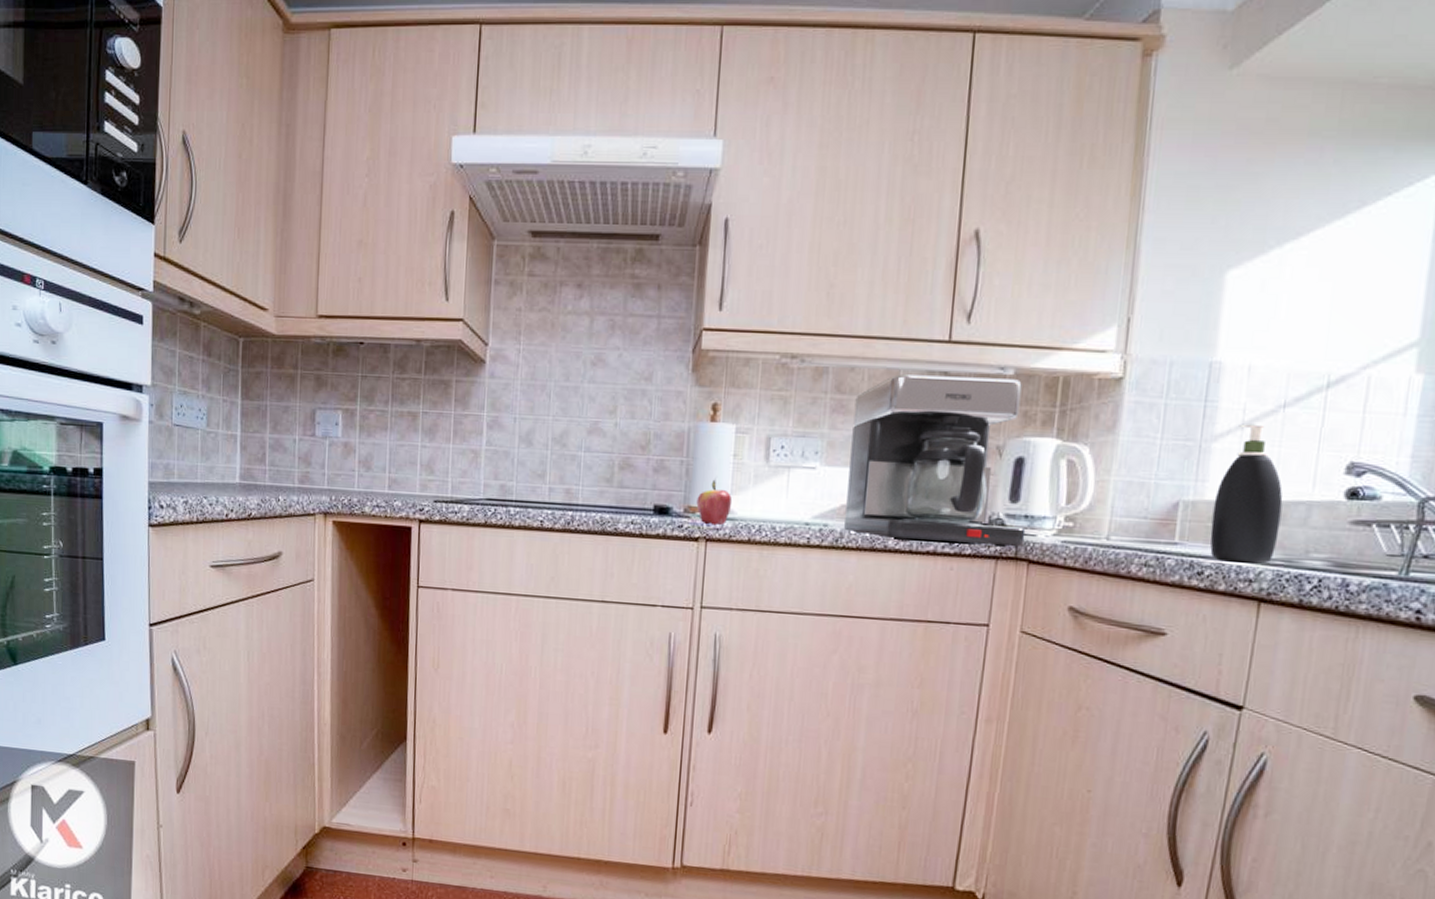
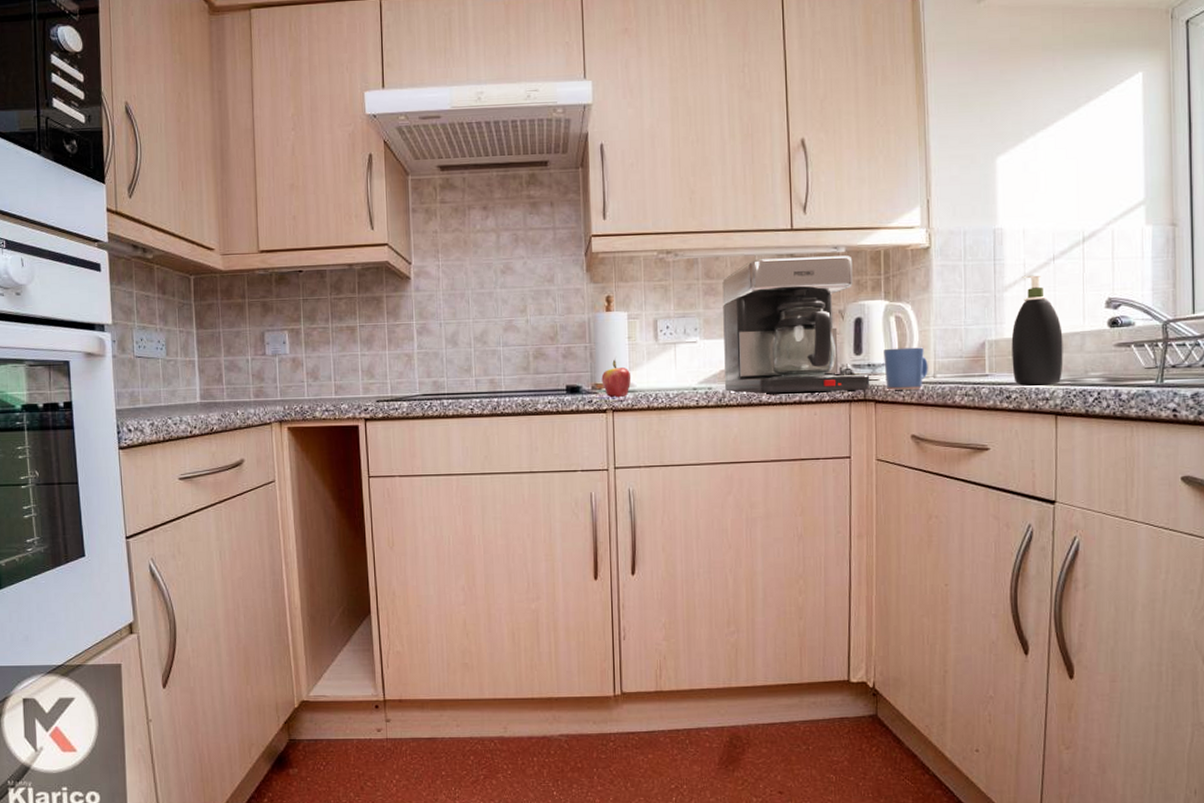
mug: none [1044,498,1102,552] -> present [883,347,928,390]

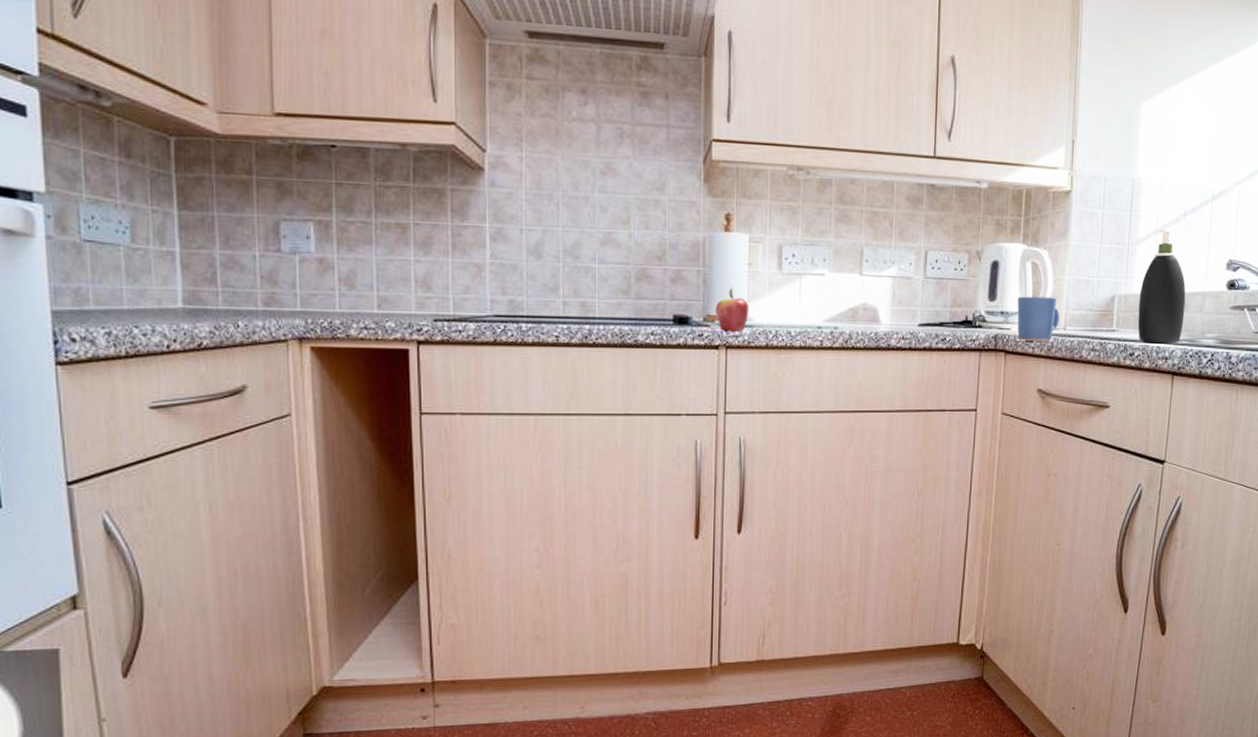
coffee maker: present [722,255,870,395] -> none [852,186,1002,341]

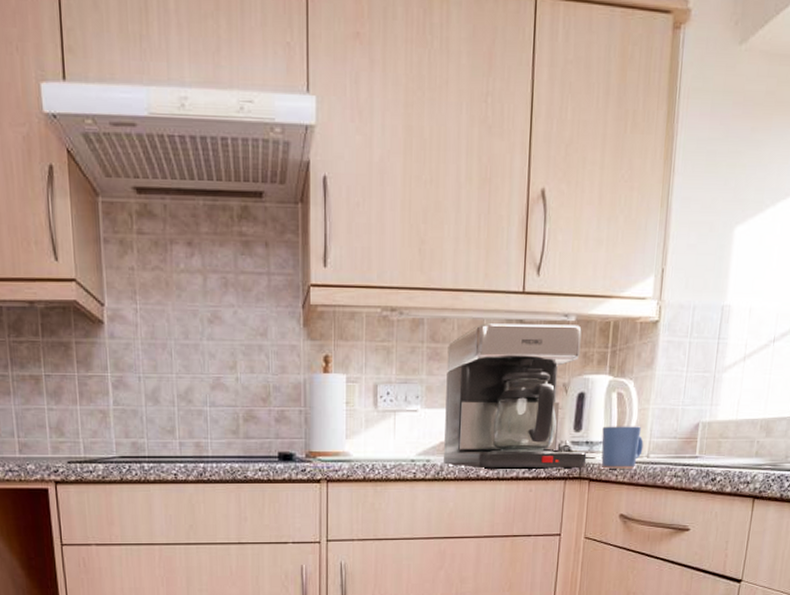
fruit: present [715,286,750,333] -> none [316,424,348,467]
coffee maker: none [852,186,1002,341] -> present [444,323,587,470]
soap dispenser: present [1137,230,1186,345] -> none [720,356,772,470]

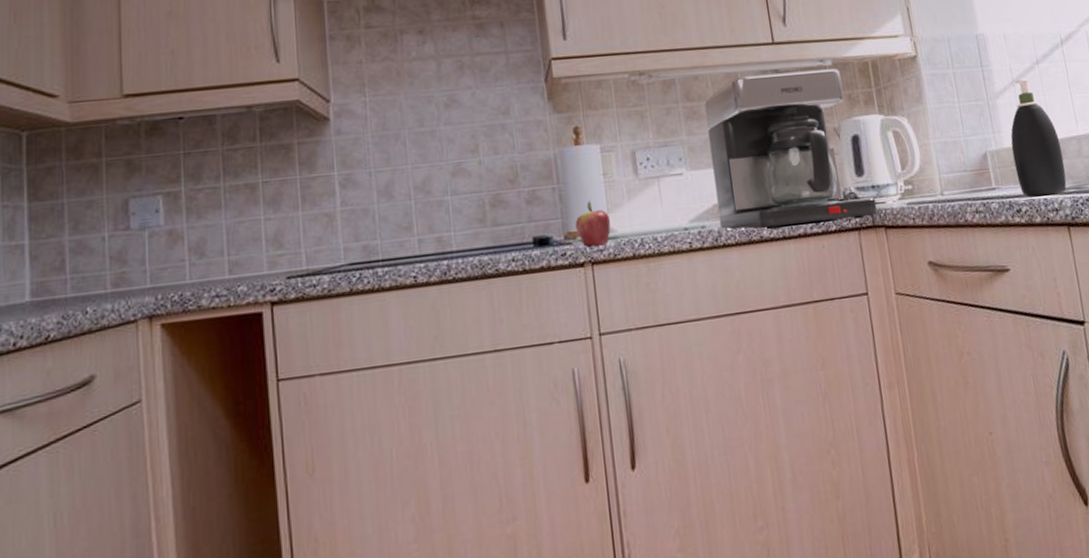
fruit: none [316,424,348,467] -> present [575,199,611,248]
mug: present [601,426,644,469] -> none [886,163,935,213]
soap dispenser: none [720,356,772,470] -> present [1010,79,1067,198]

